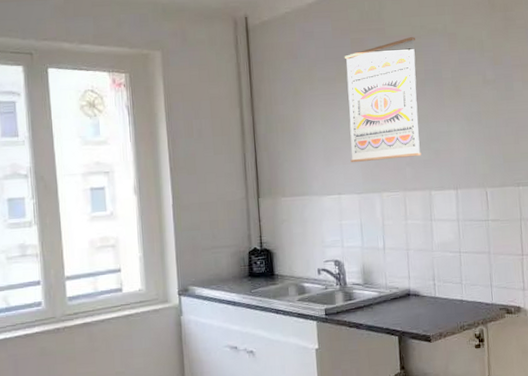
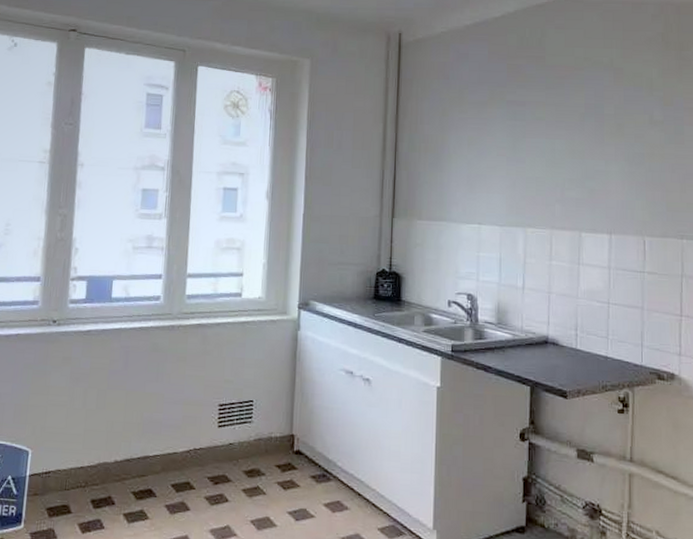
wall art: present [344,37,422,163] -> none [495,68,578,194]

